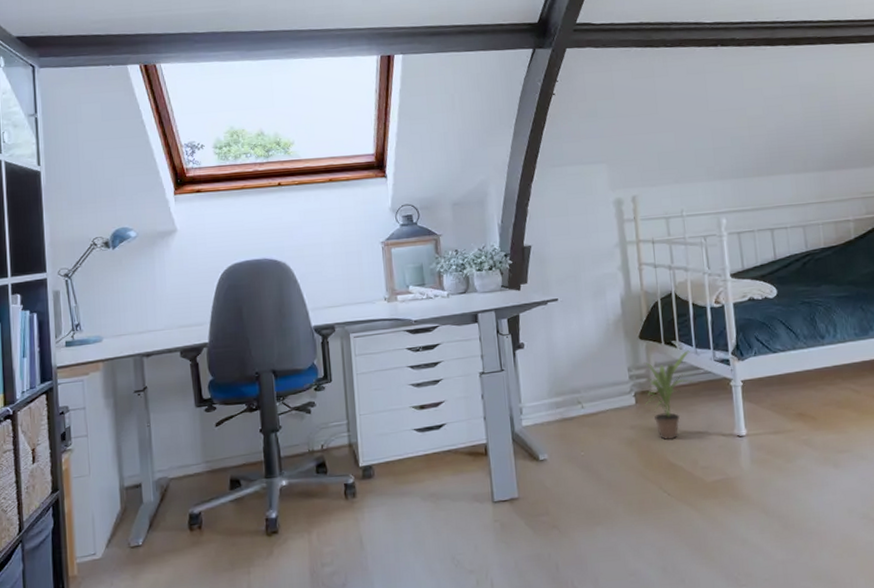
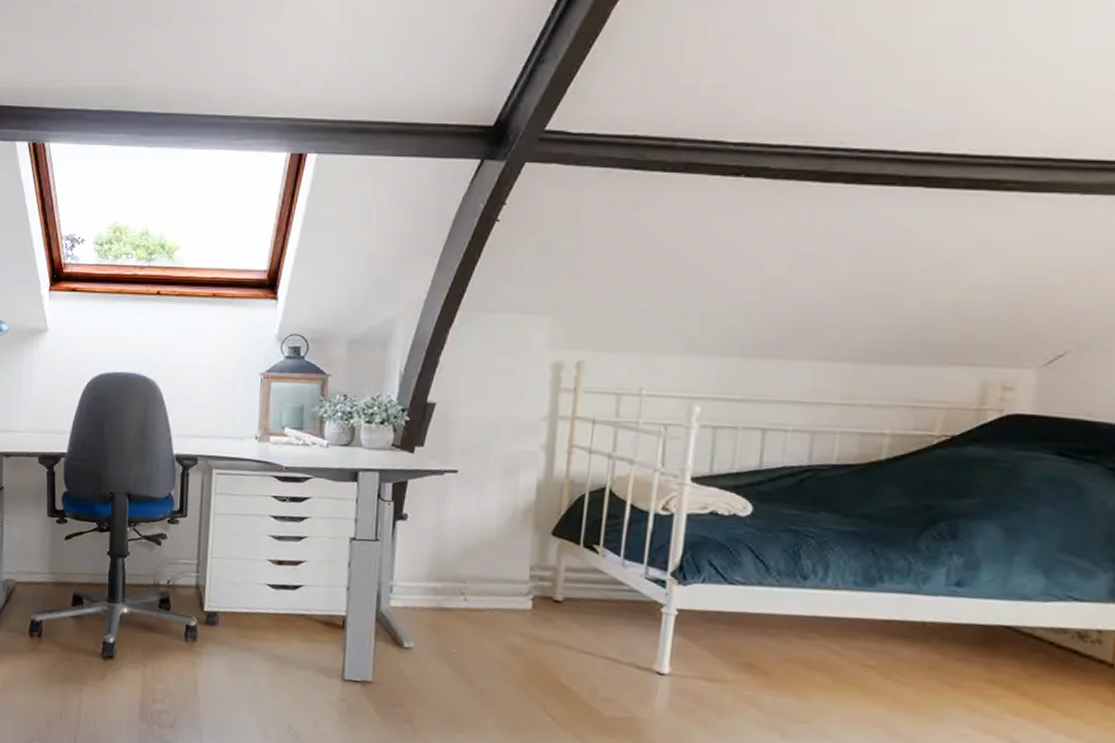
potted plant: present [644,350,694,441] -> none [544,560,615,659]

